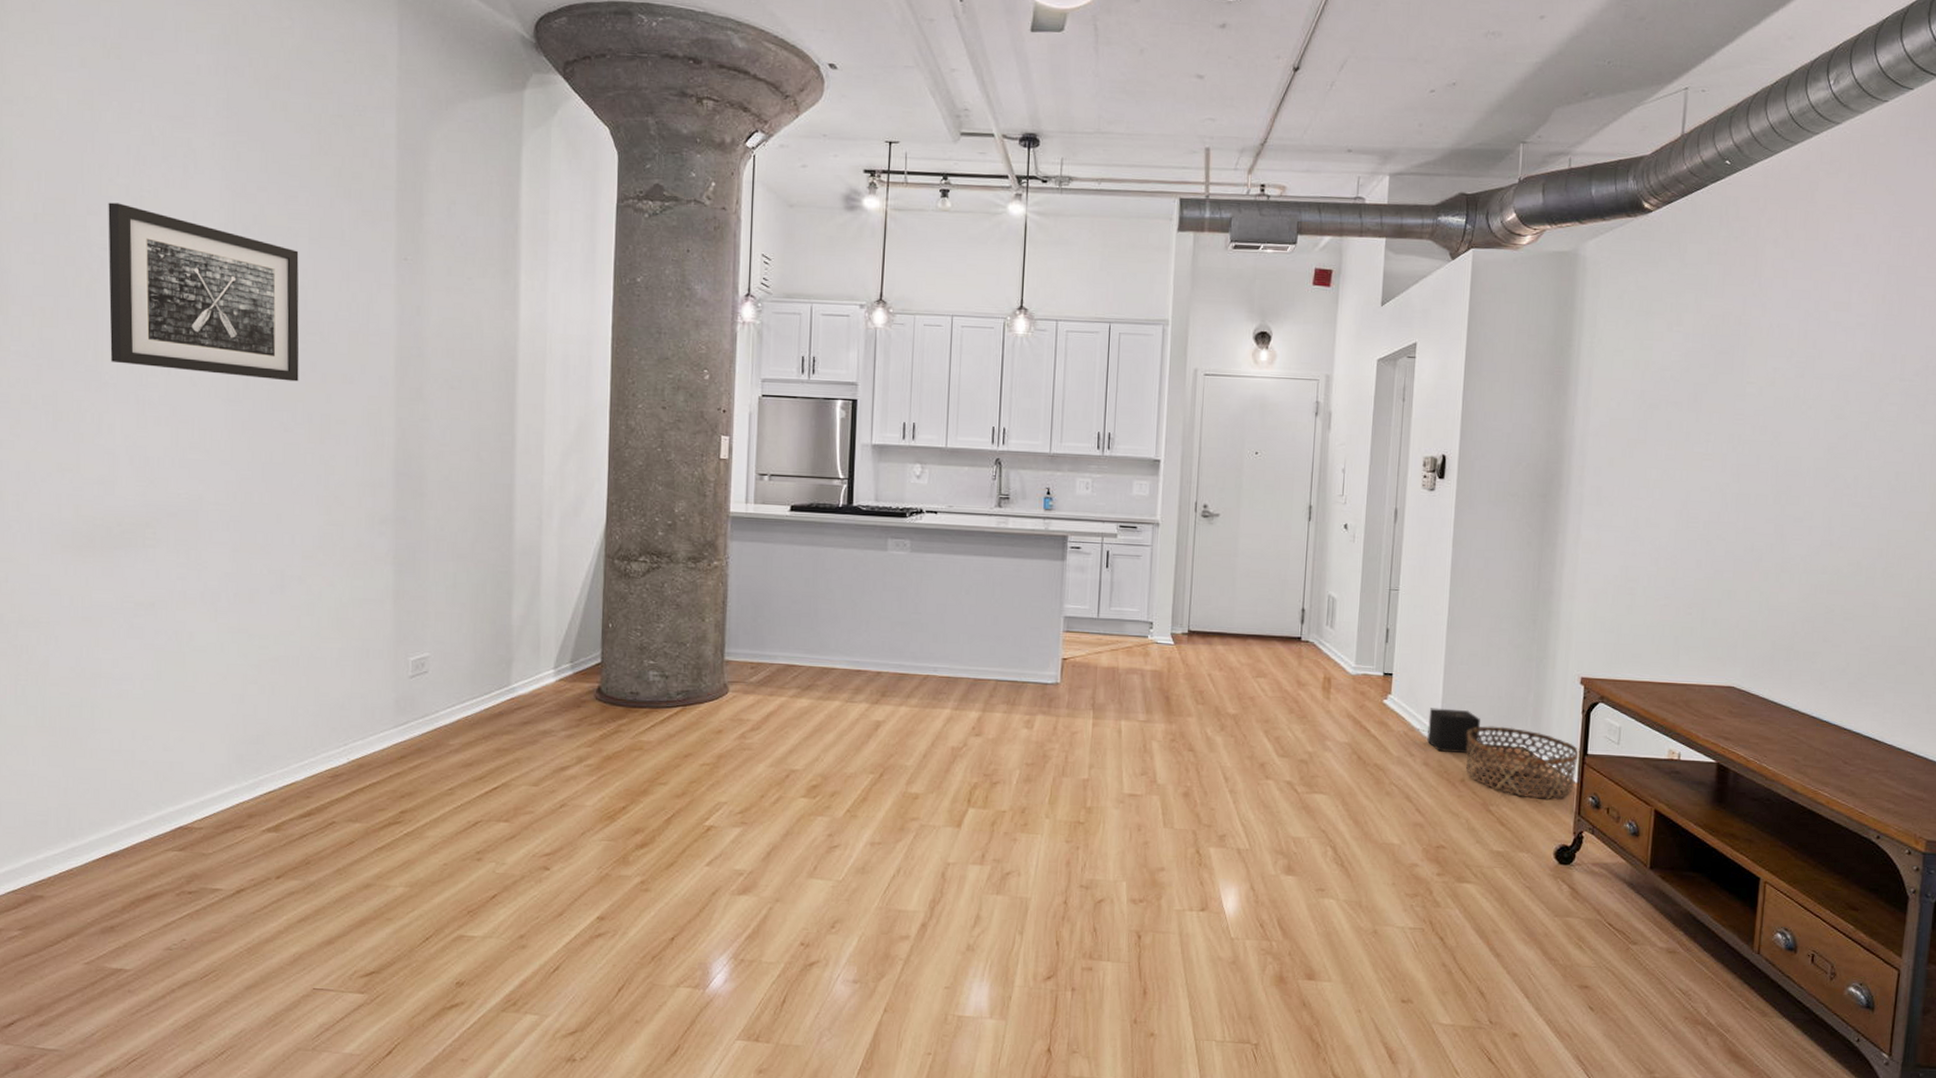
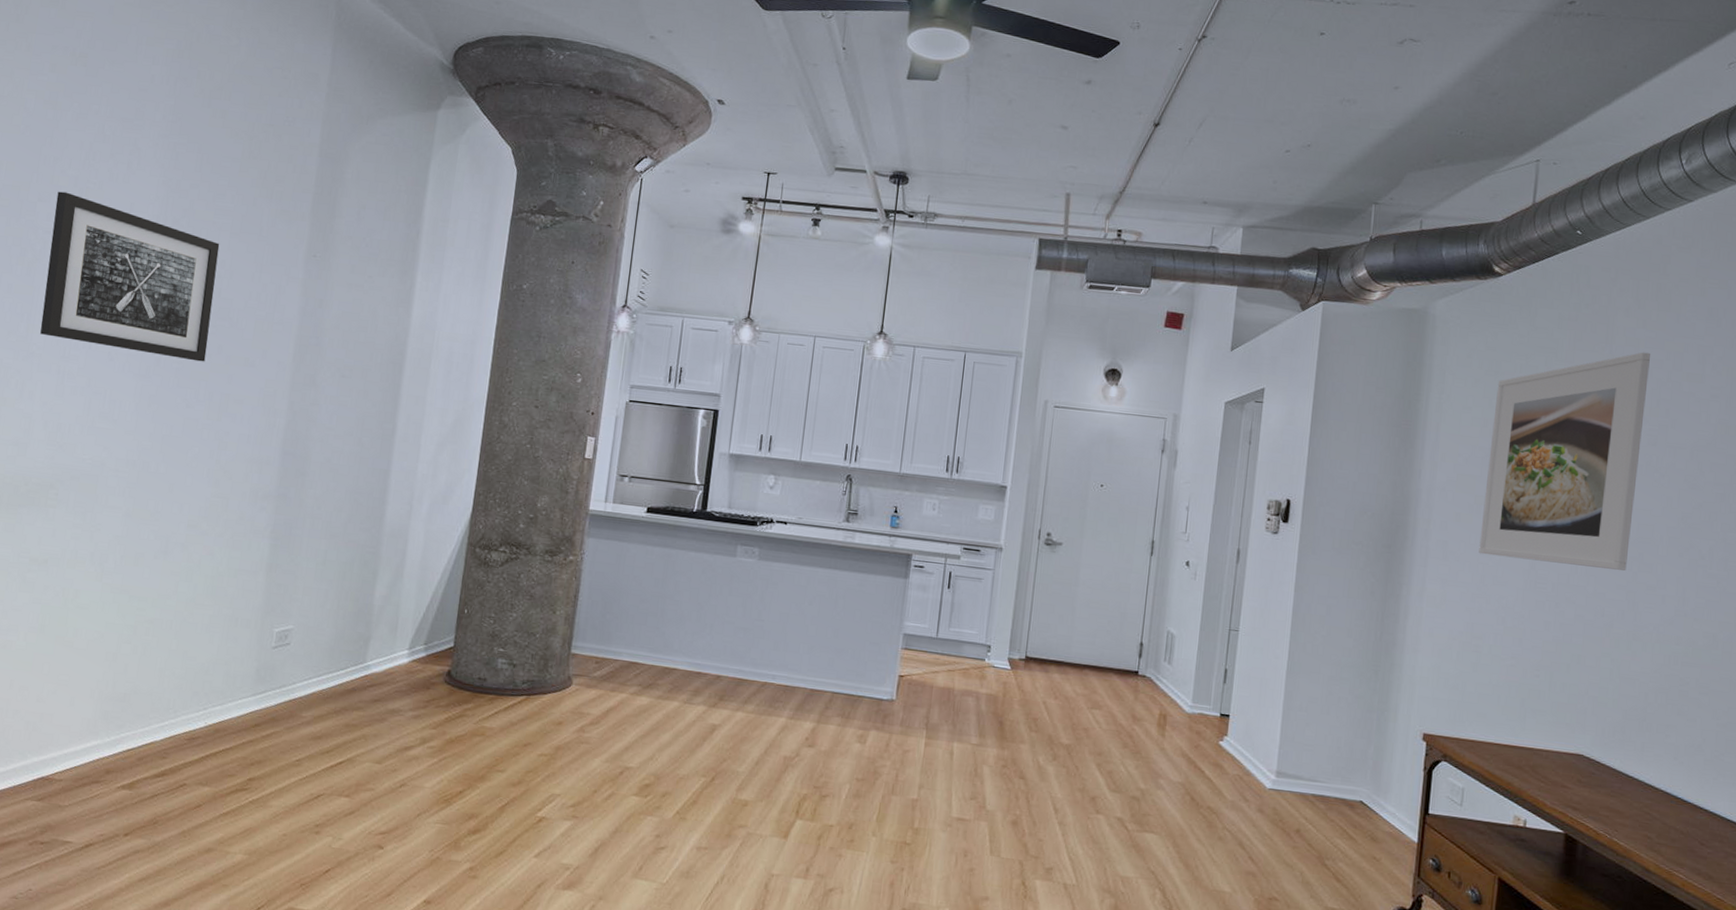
speaker: present [1417,708,1481,754] -> none [1253,753,1318,804]
basket: present [1466,726,1580,799] -> none [1302,776,1421,858]
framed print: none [1632,283,1798,505] -> present [1479,352,1650,571]

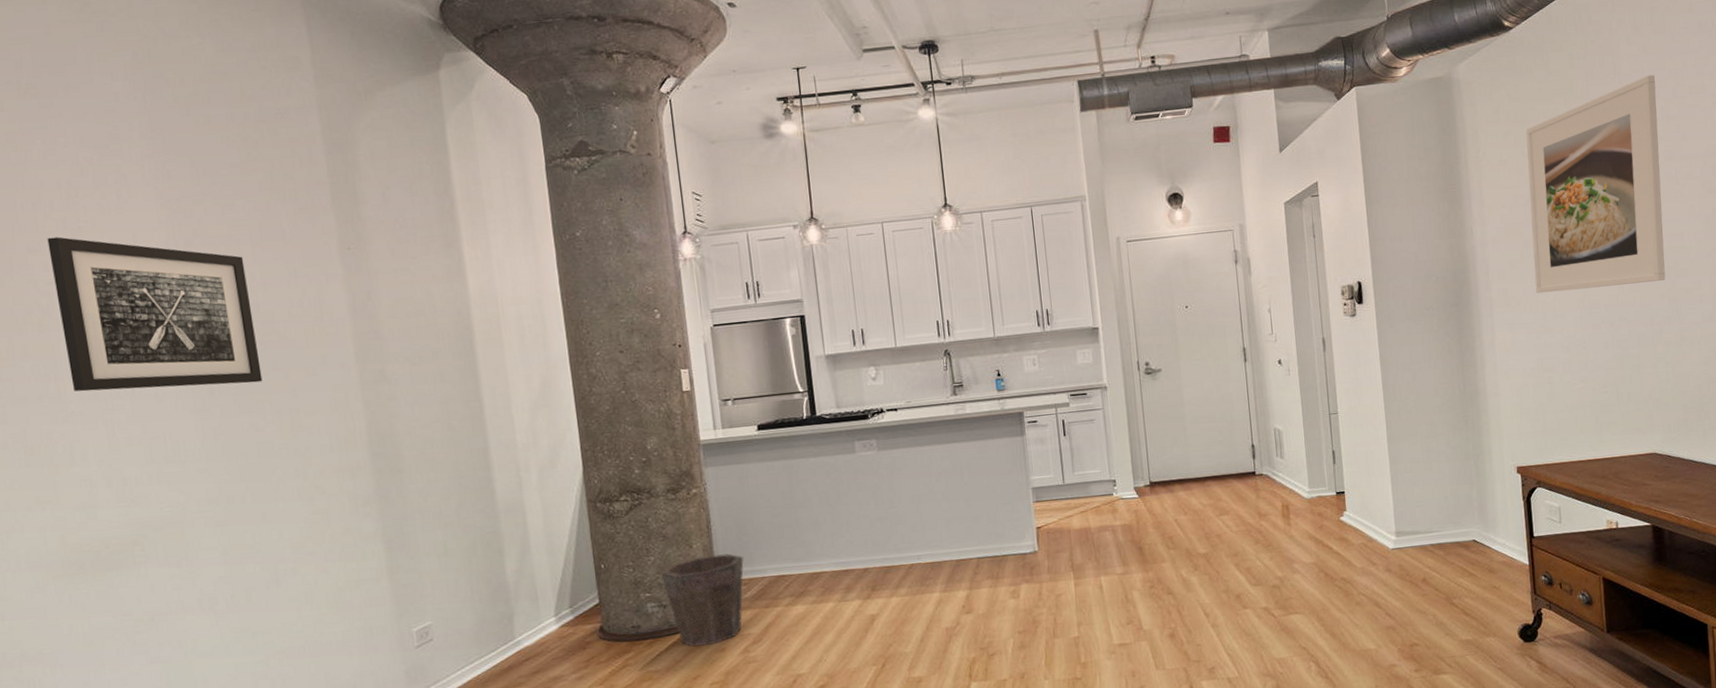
waste bin: none [519,624,602,715] -> present [661,553,744,647]

